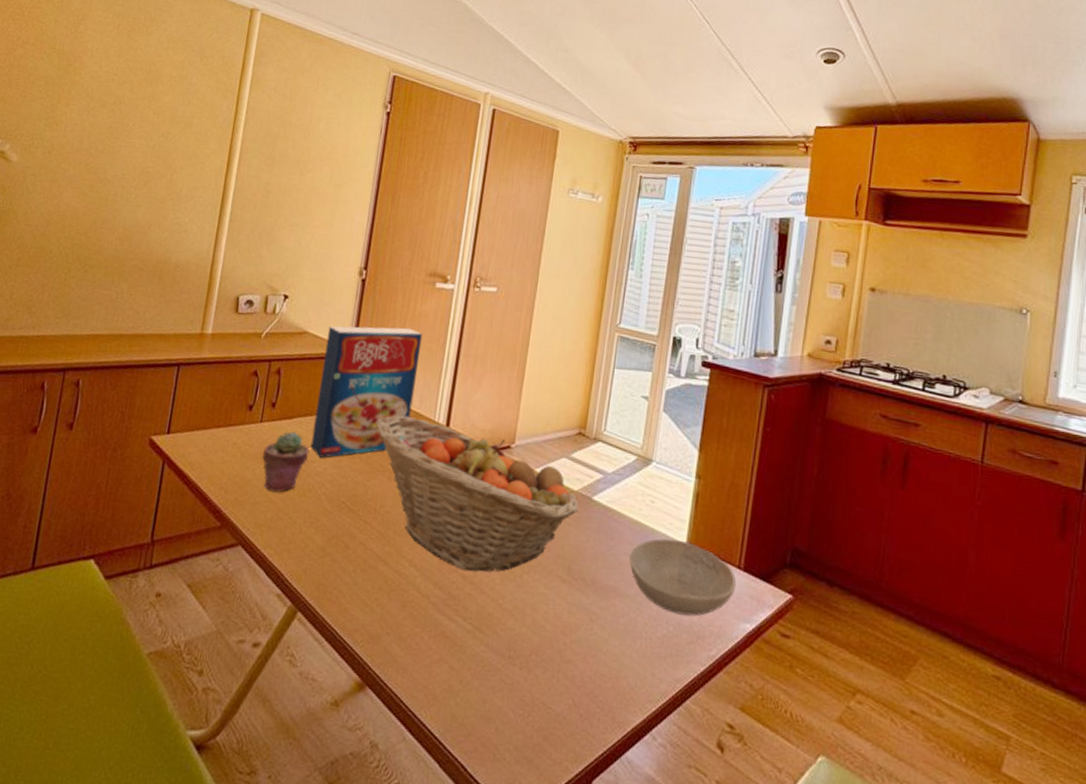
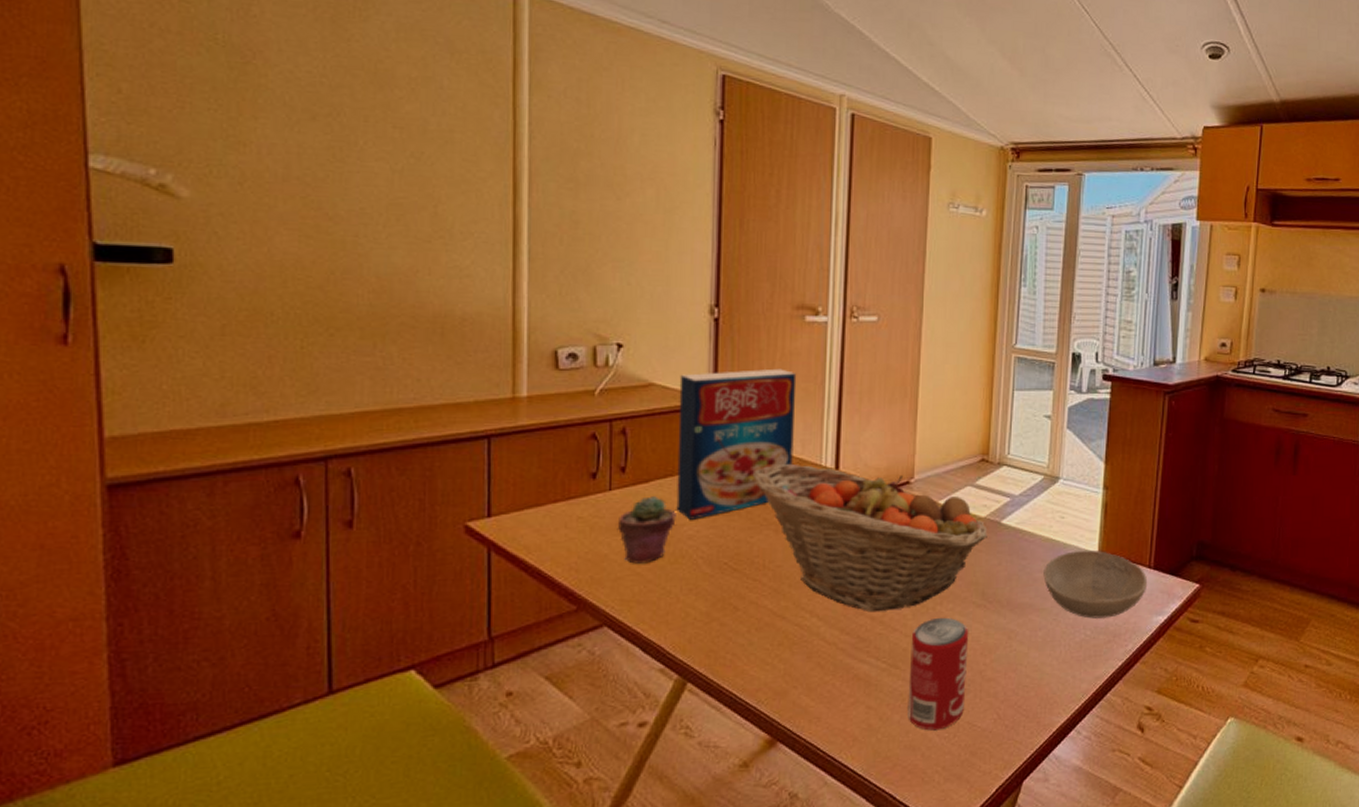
beverage can: none [486,586,553,706] -> present [907,617,969,731]

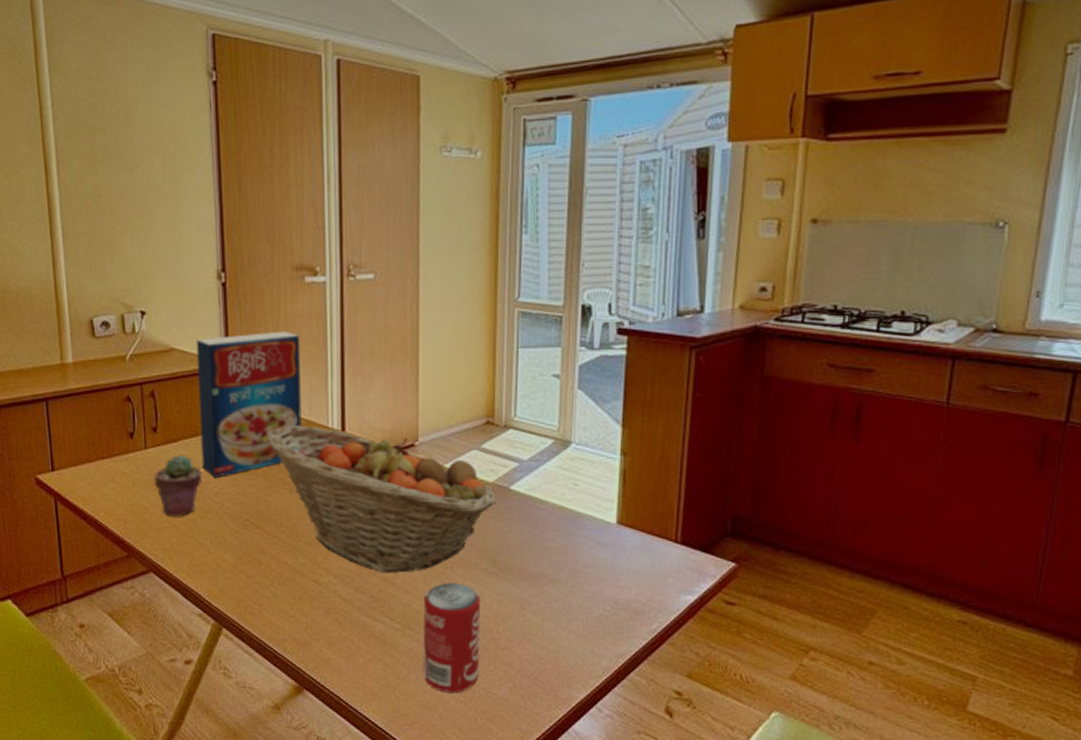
bowl: present [1043,550,1148,619] -> none [557,520,674,594]

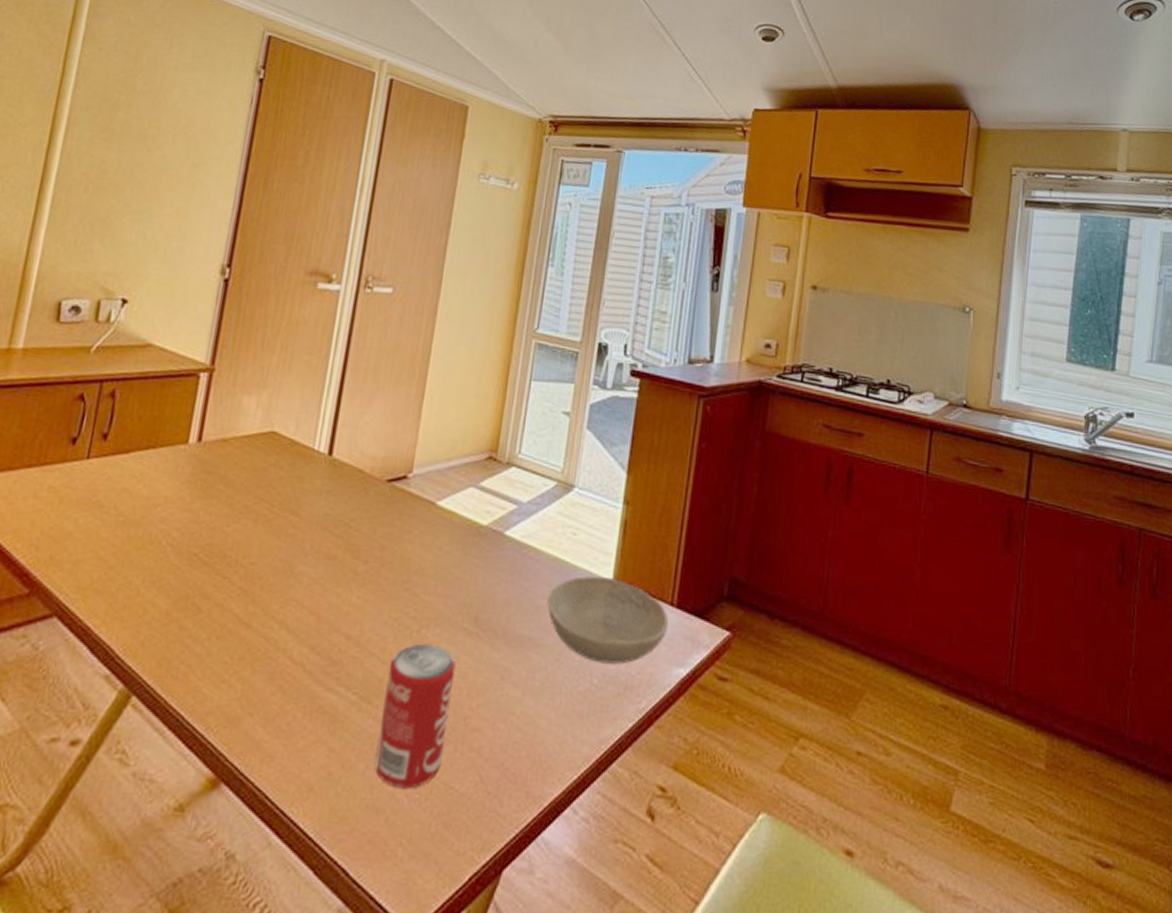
potted succulent: present [154,455,202,517] -> none [88,469,152,546]
cereal box: present [196,331,302,478] -> none [153,336,301,500]
fruit basket: present [267,426,496,574] -> none [239,444,488,630]
bowl: none [557,520,674,594] -> present [547,575,669,664]

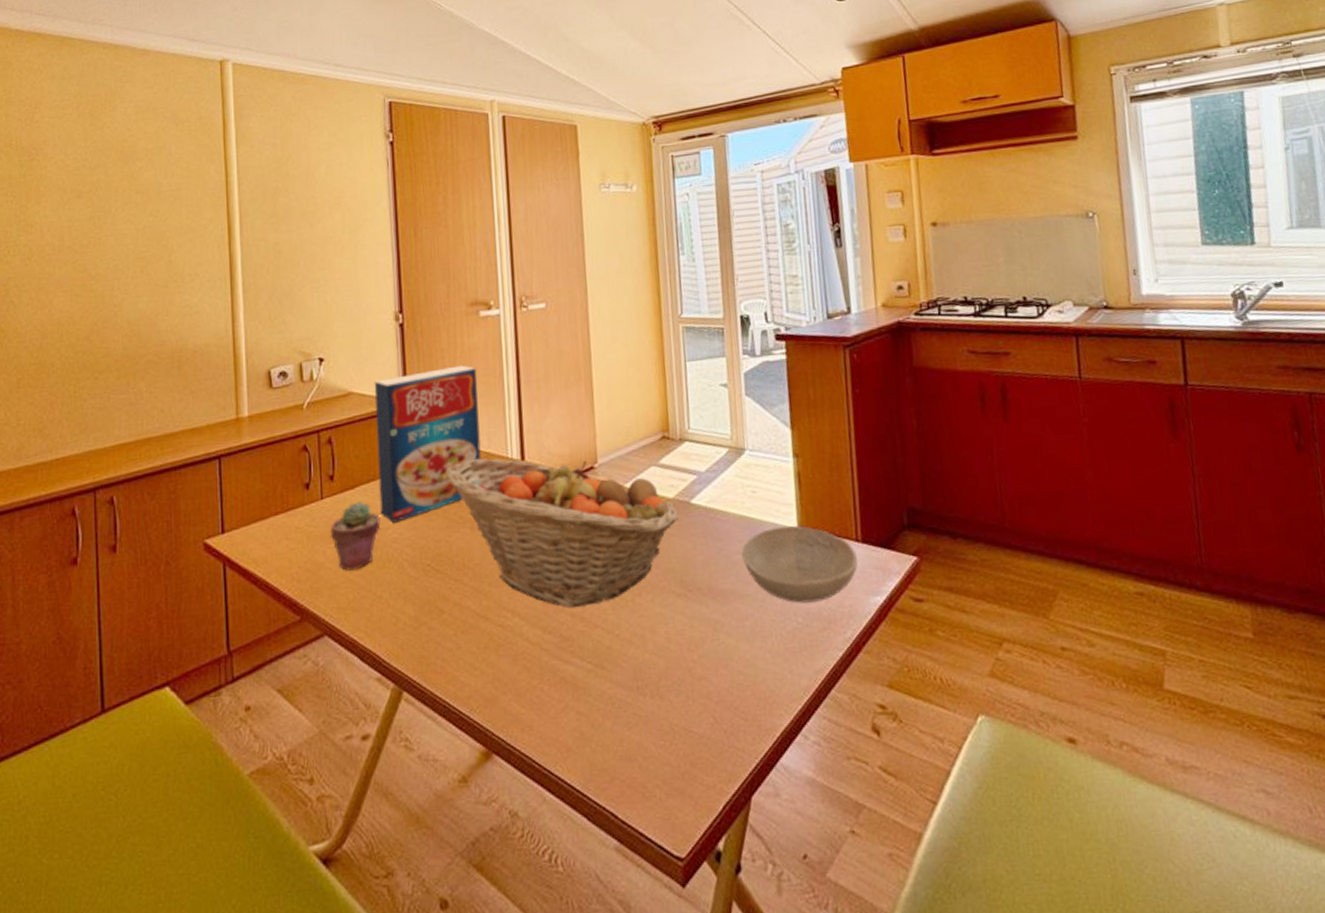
potted succulent: none [88,469,152,546] -> present [331,502,381,571]
cereal box: none [153,336,301,500] -> present [374,365,481,523]
fruit basket: none [239,444,488,630] -> present [446,459,678,608]
beverage can: present [374,643,456,789] -> none [614,609,678,739]

